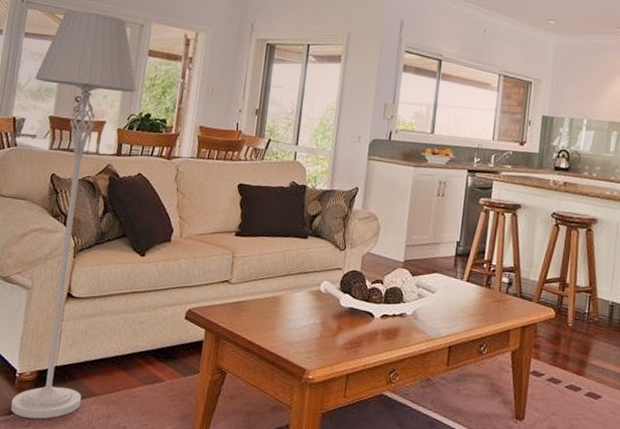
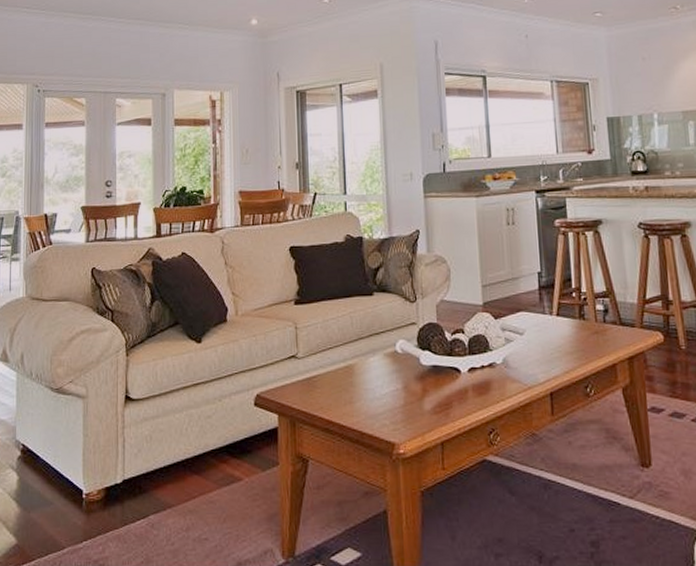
floor lamp: present [10,10,137,419] -> none [62,89,168,543]

